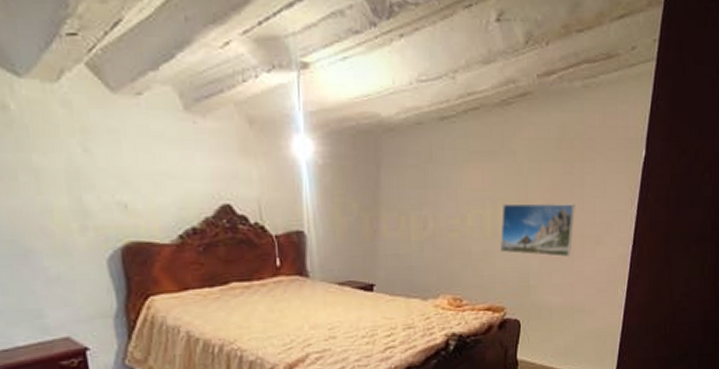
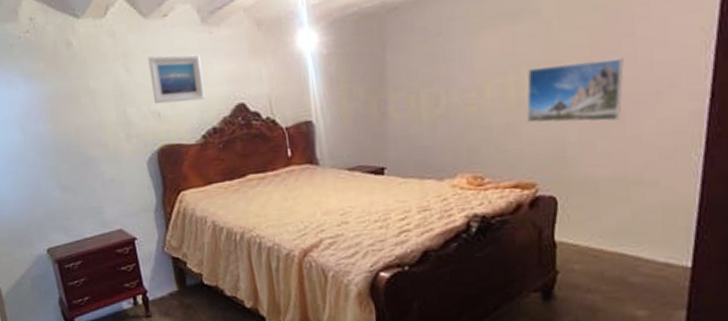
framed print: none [114,138,184,196] -> present [148,54,205,104]

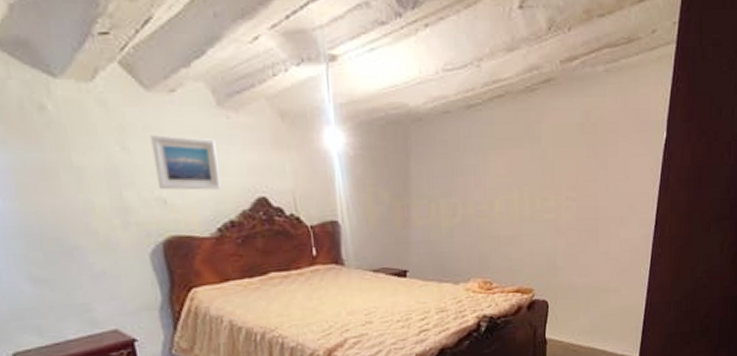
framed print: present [527,57,624,123] -> none [527,187,599,239]

